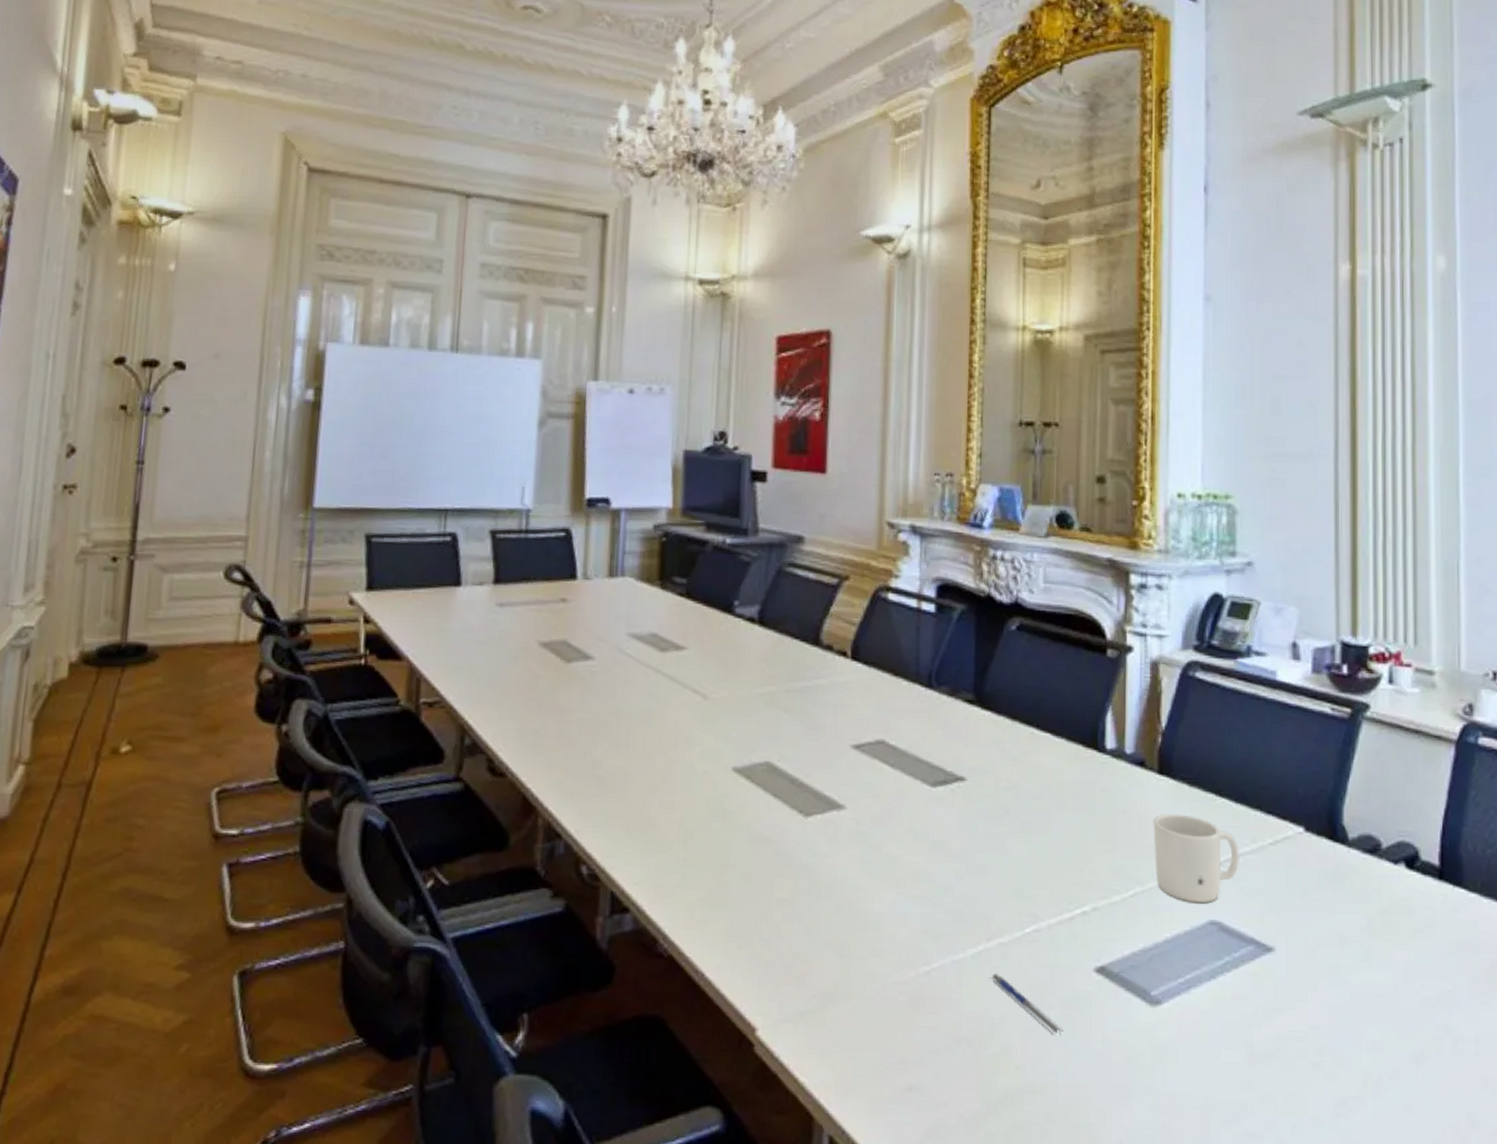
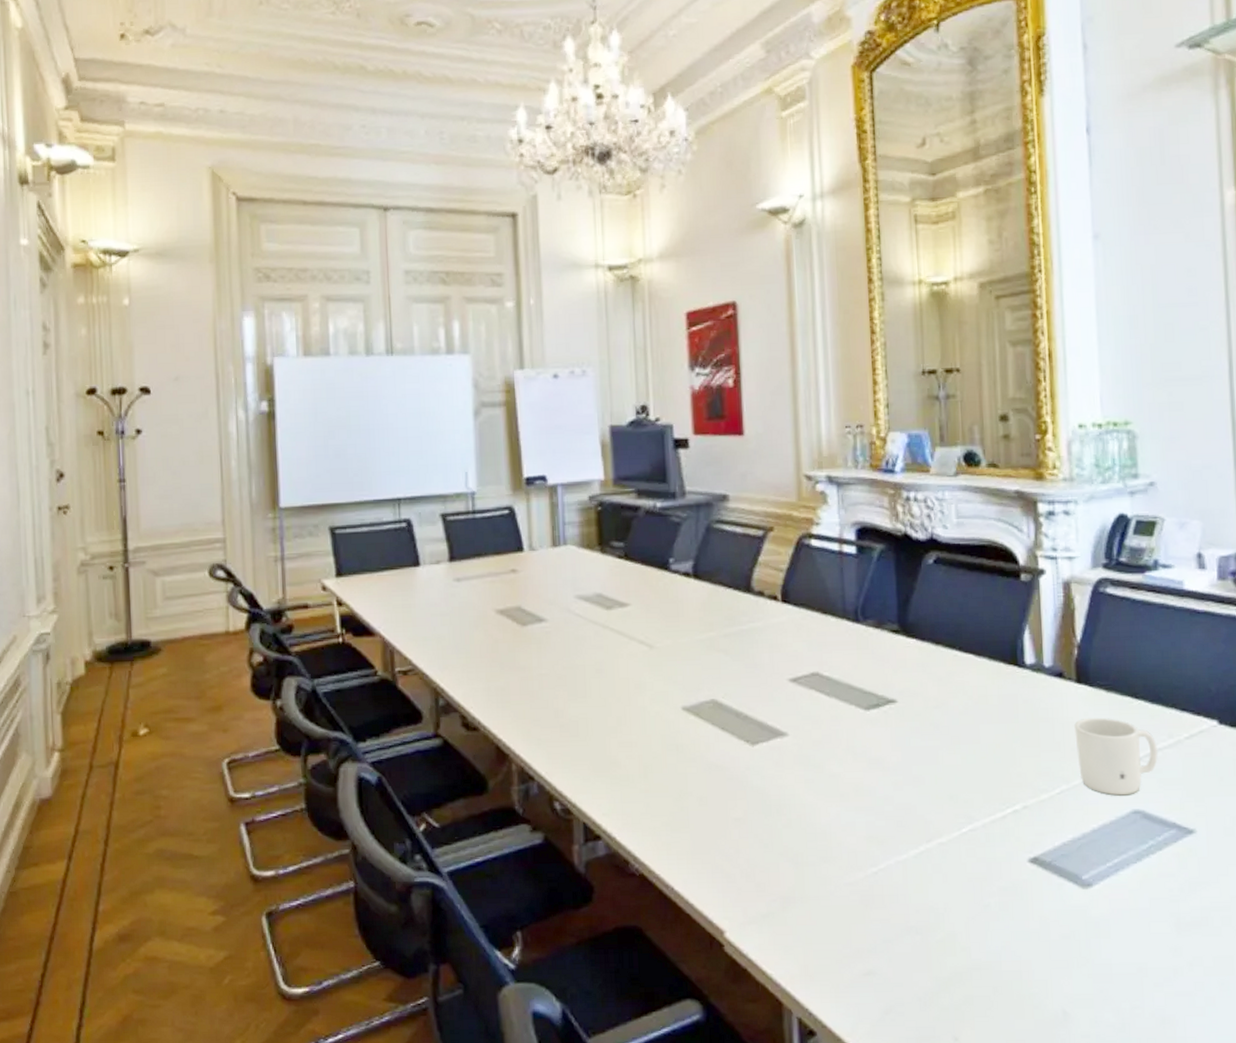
pen: present [991,973,1064,1036] -> none [933,870,1004,920]

